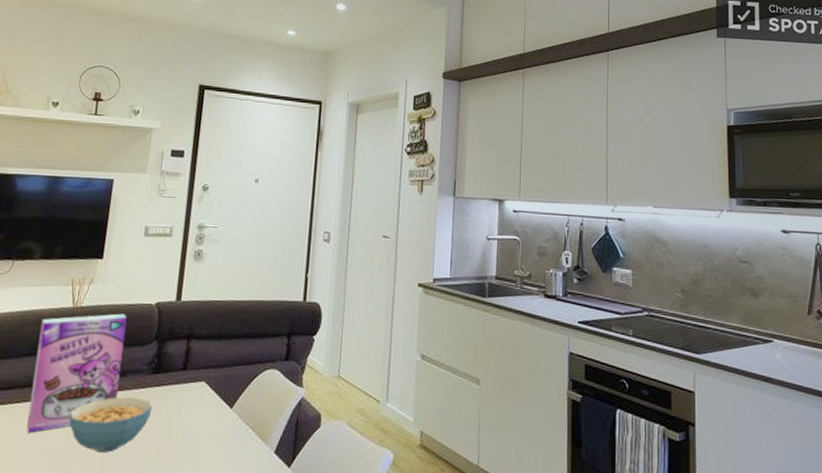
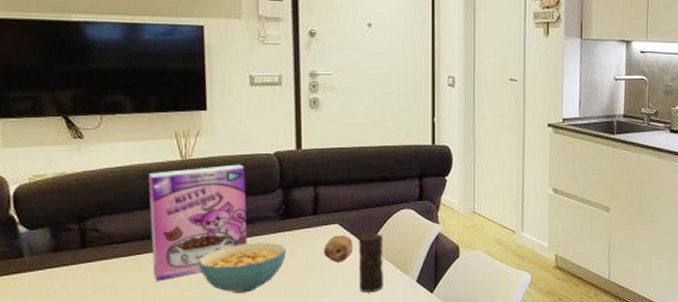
fruit: none [187,394,217,425] -> present [324,236,354,263]
candle: none [216,393,246,461] -> present [358,233,384,292]

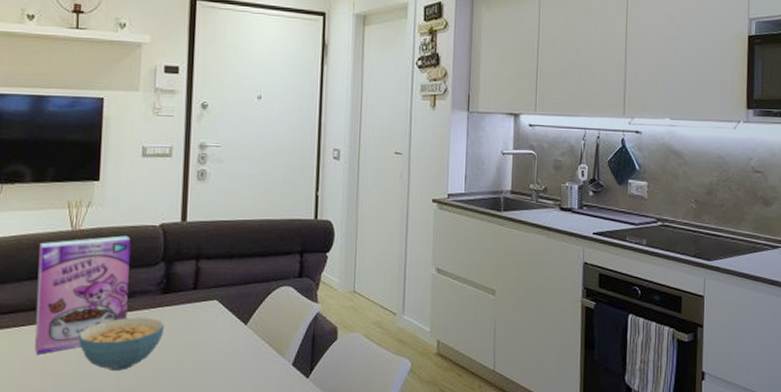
fruit: present [324,236,354,263] -> none [201,313,231,341]
candle: present [358,233,384,292] -> none [233,310,261,374]

